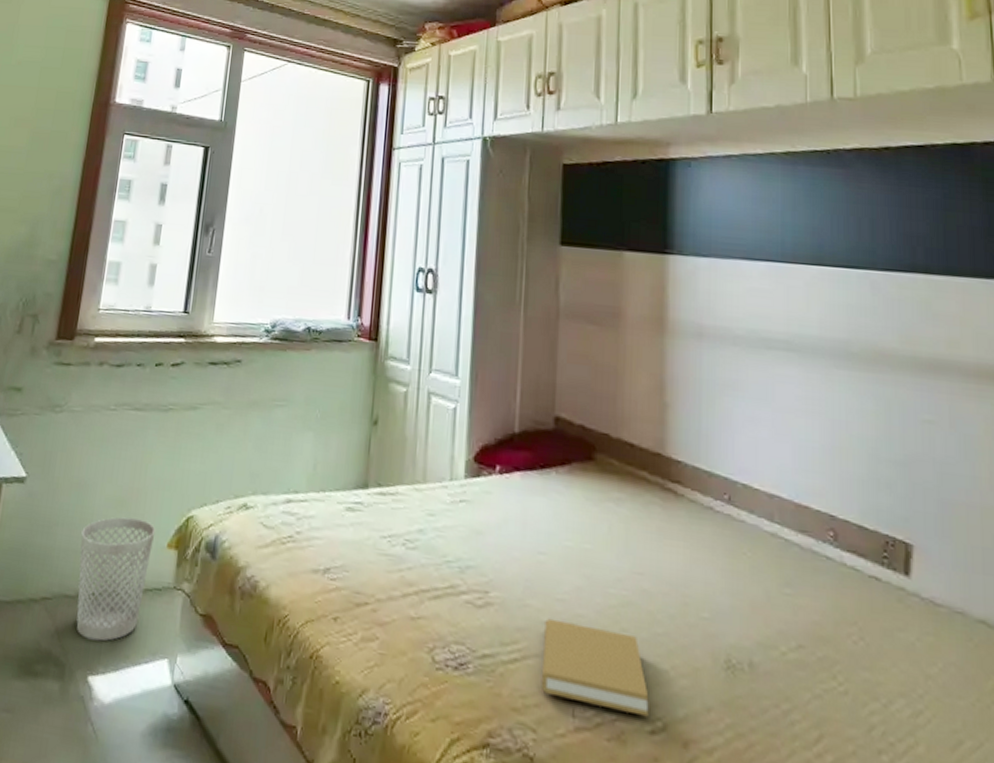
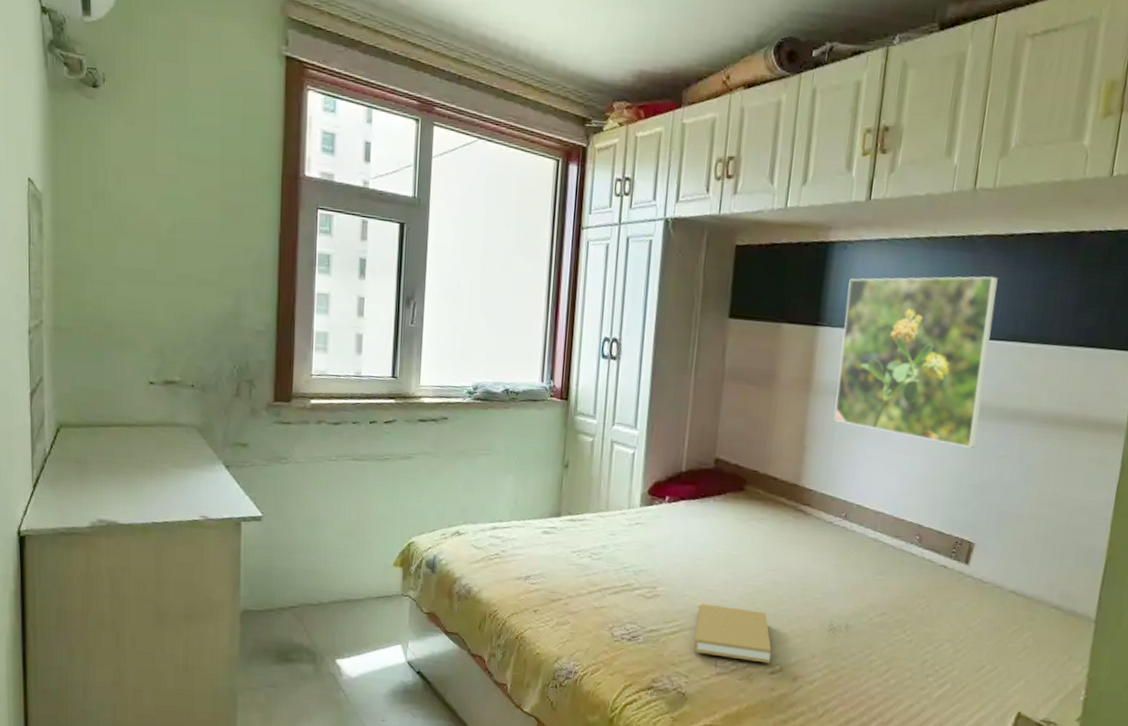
wastebasket: present [76,517,156,641] -> none [317,544,382,635]
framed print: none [697,195,890,410] -> present [833,276,998,448]

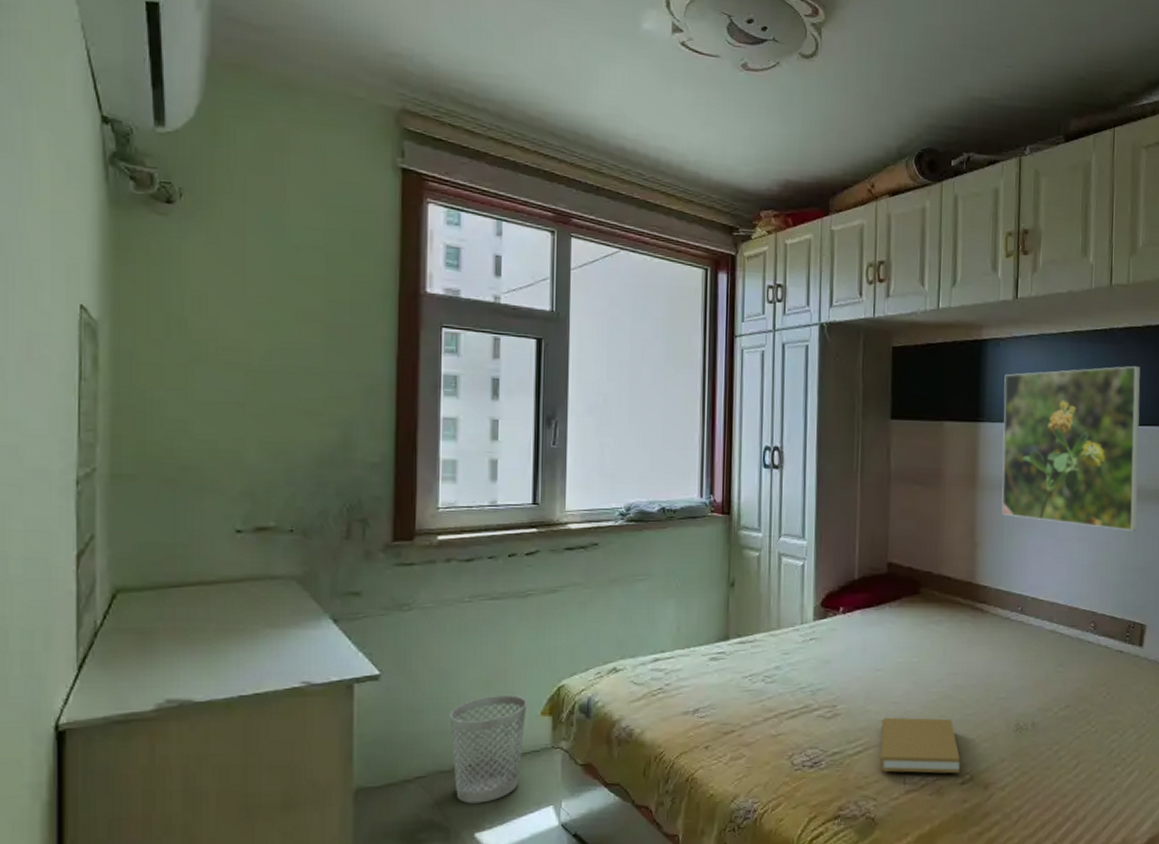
wastebasket: none [317,544,382,635] -> present [449,695,528,804]

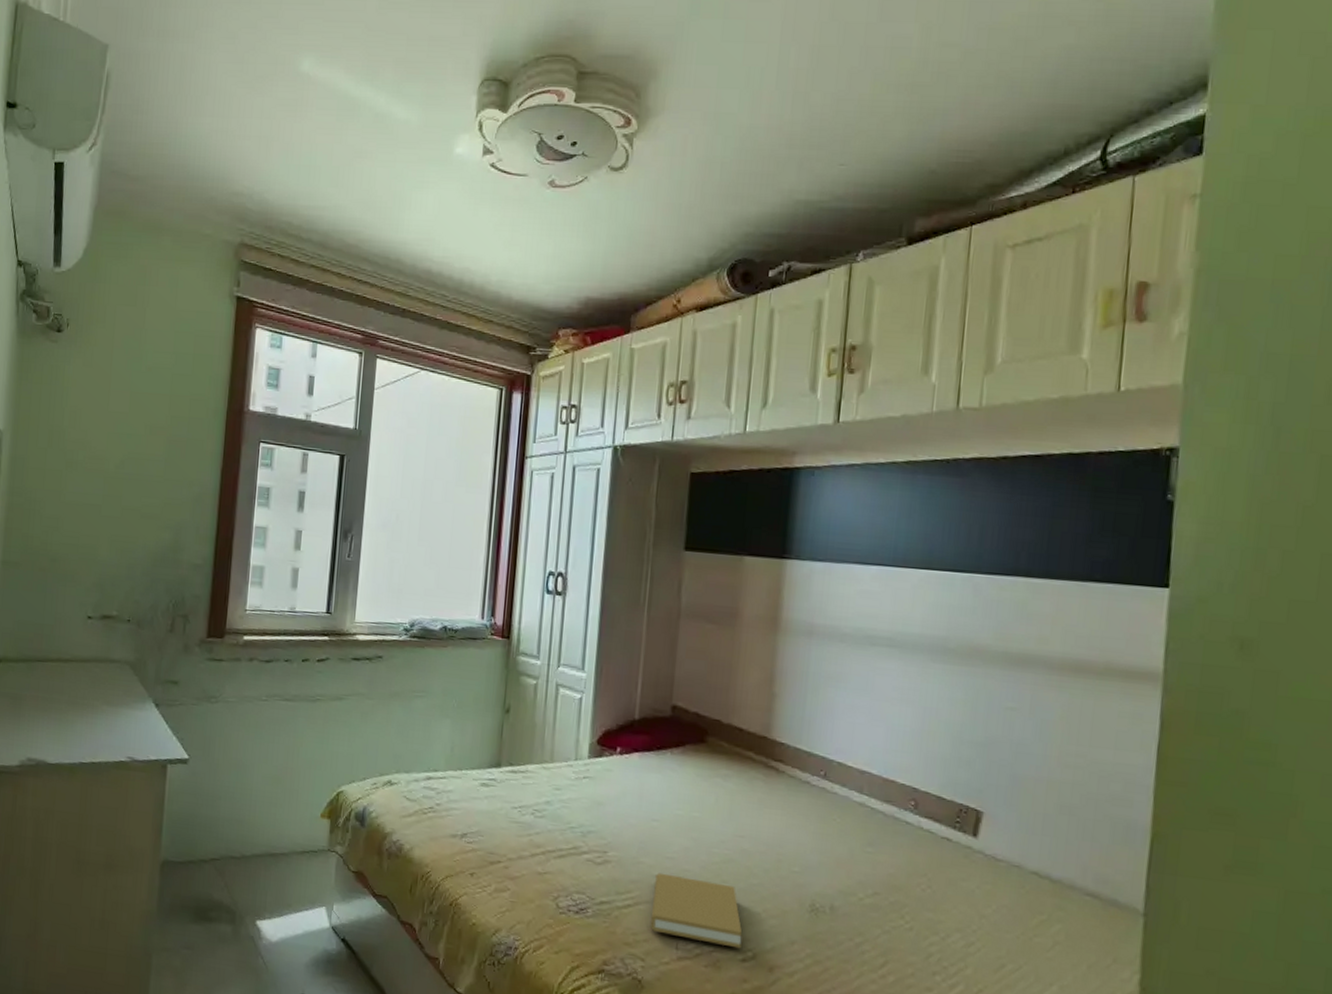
wastebasket: present [449,695,528,804] -> none [242,792,310,893]
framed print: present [1001,365,1141,531] -> none [806,503,991,699]

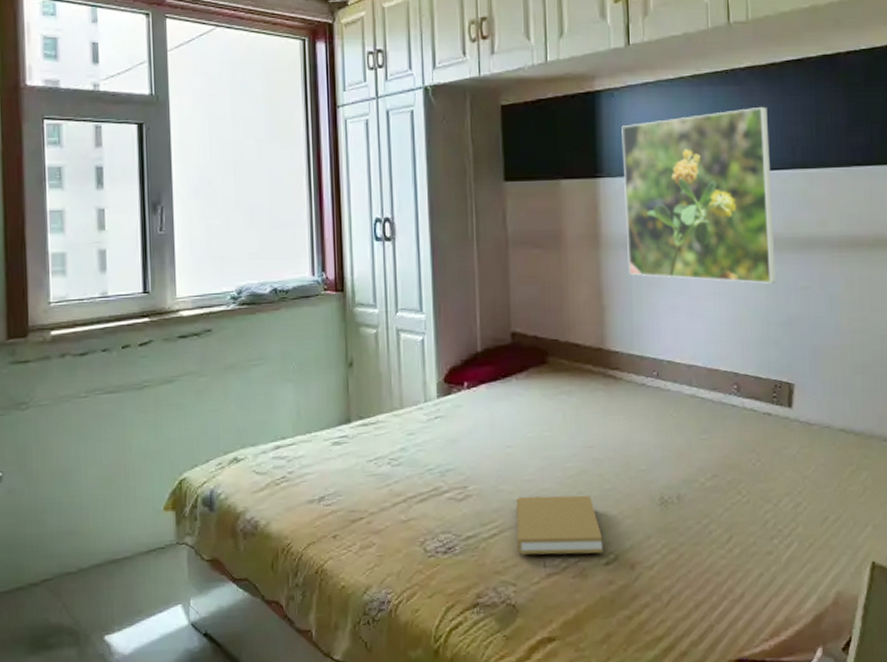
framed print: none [806,503,991,699] -> present [621,106,777,284]

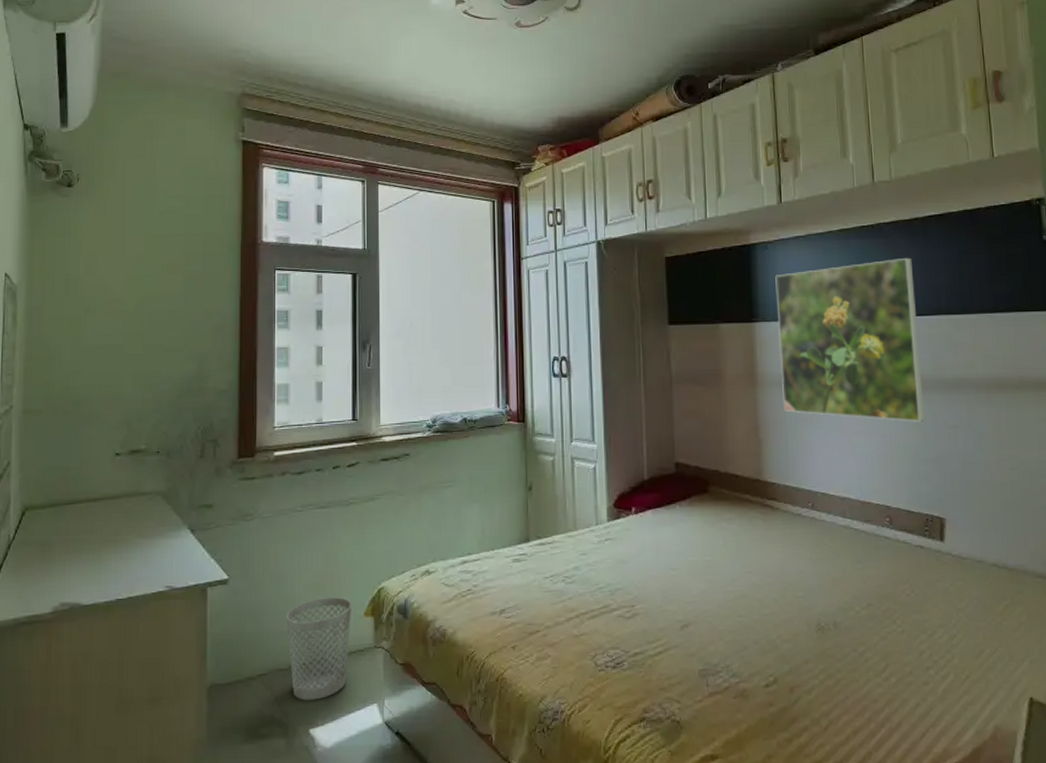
wastebasket: none [72,491,150,606] -> present [286,597,352,701]
book: present [516,495,603,555] -> none [680,617,763,676]

